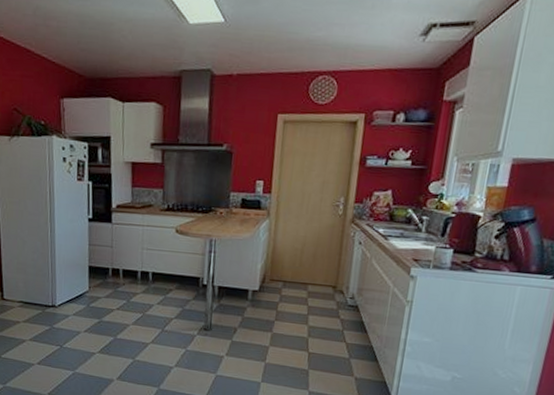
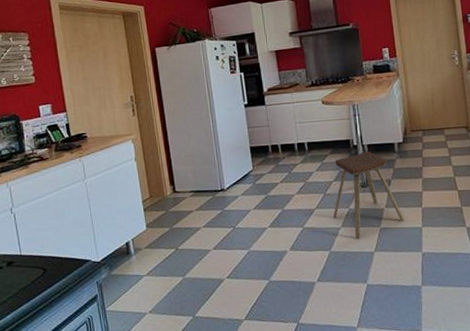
music stool: none [168,293,244,381] -> present [333,151,404,238]

